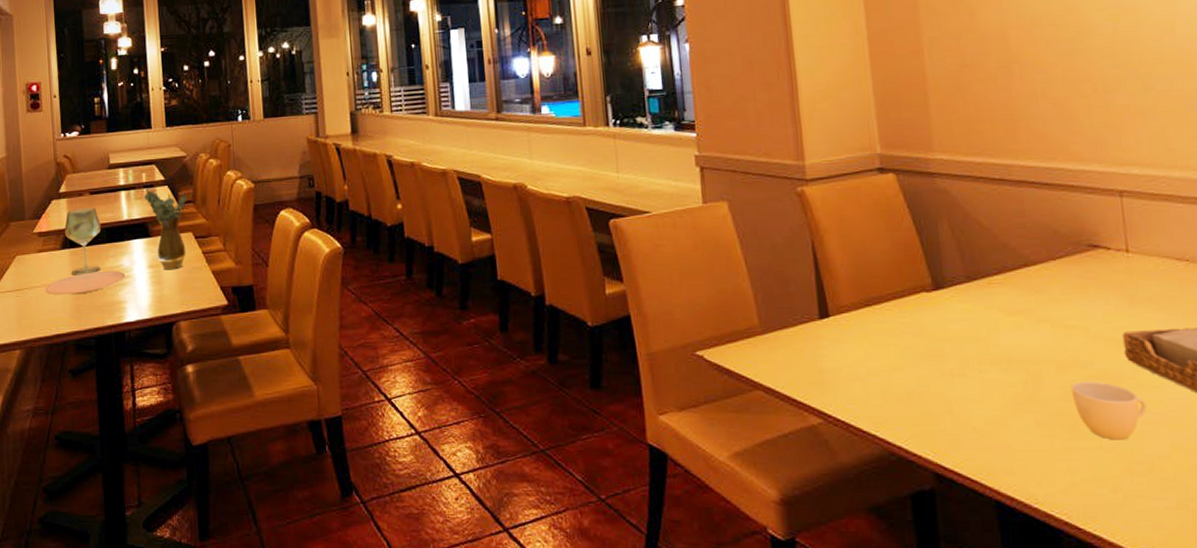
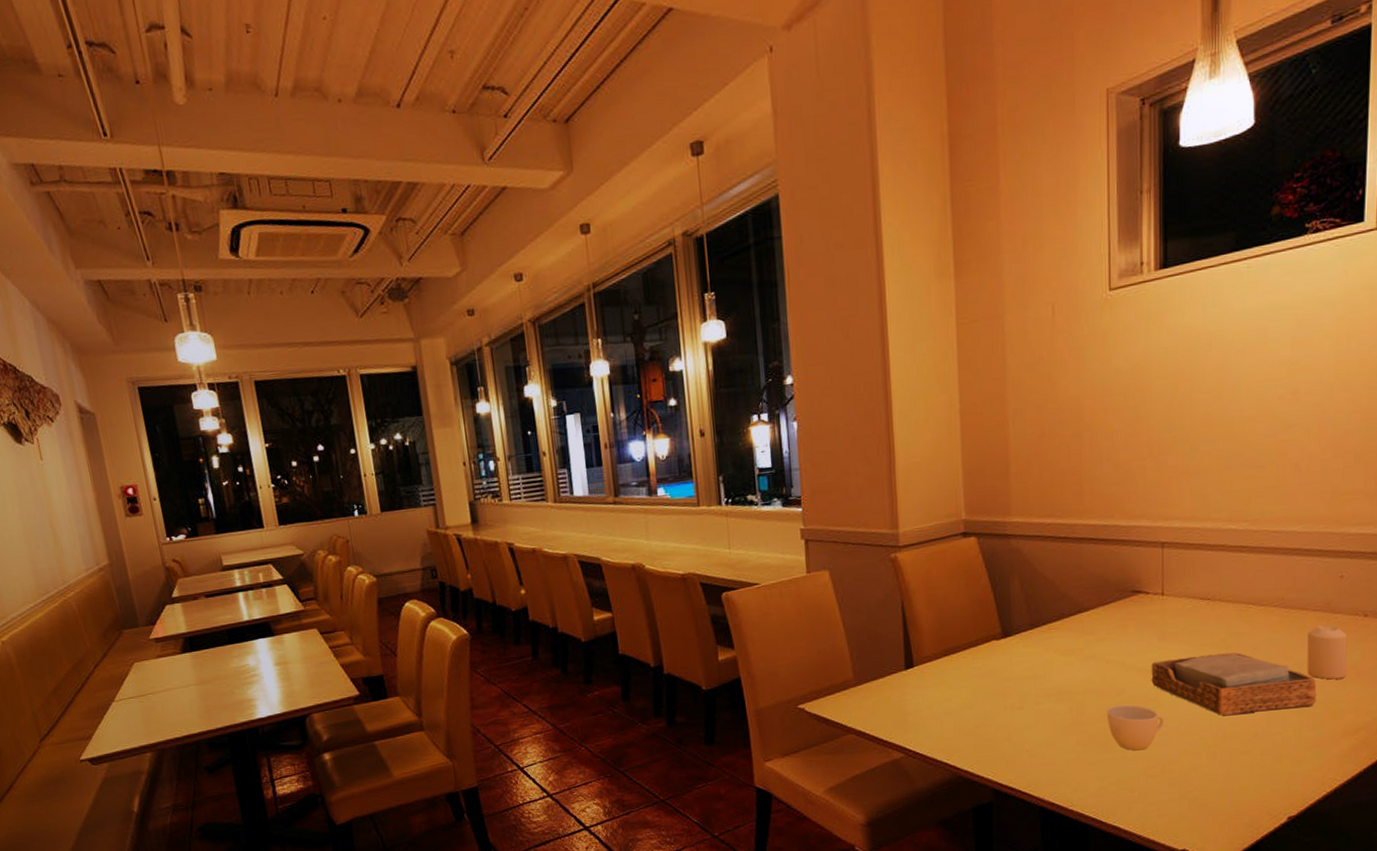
plate: present [45,270,126,295] -> none [169,670,253,698]
wine glass: present [64,207,101,275] -> none [182,610,225,678]
vase: present [144,189,188,270] -> none [263,588,313,667]

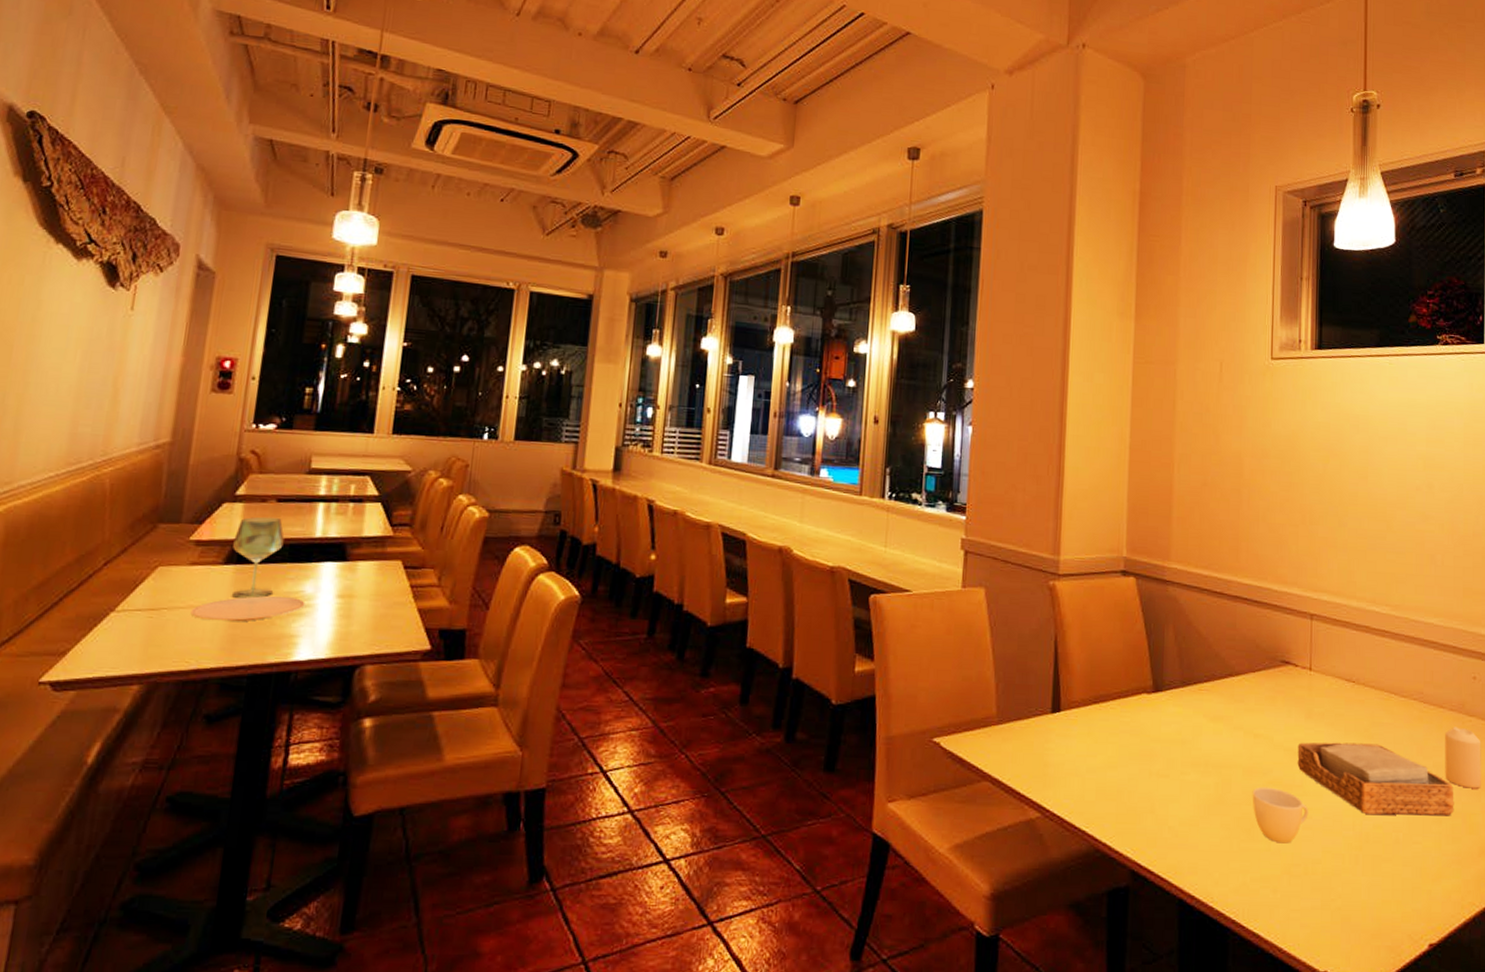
plate: none [169,670,253,698] -> present [190,595,305,622]
wine glass: none [182,610,225,678] -> present [231,516,285,599]

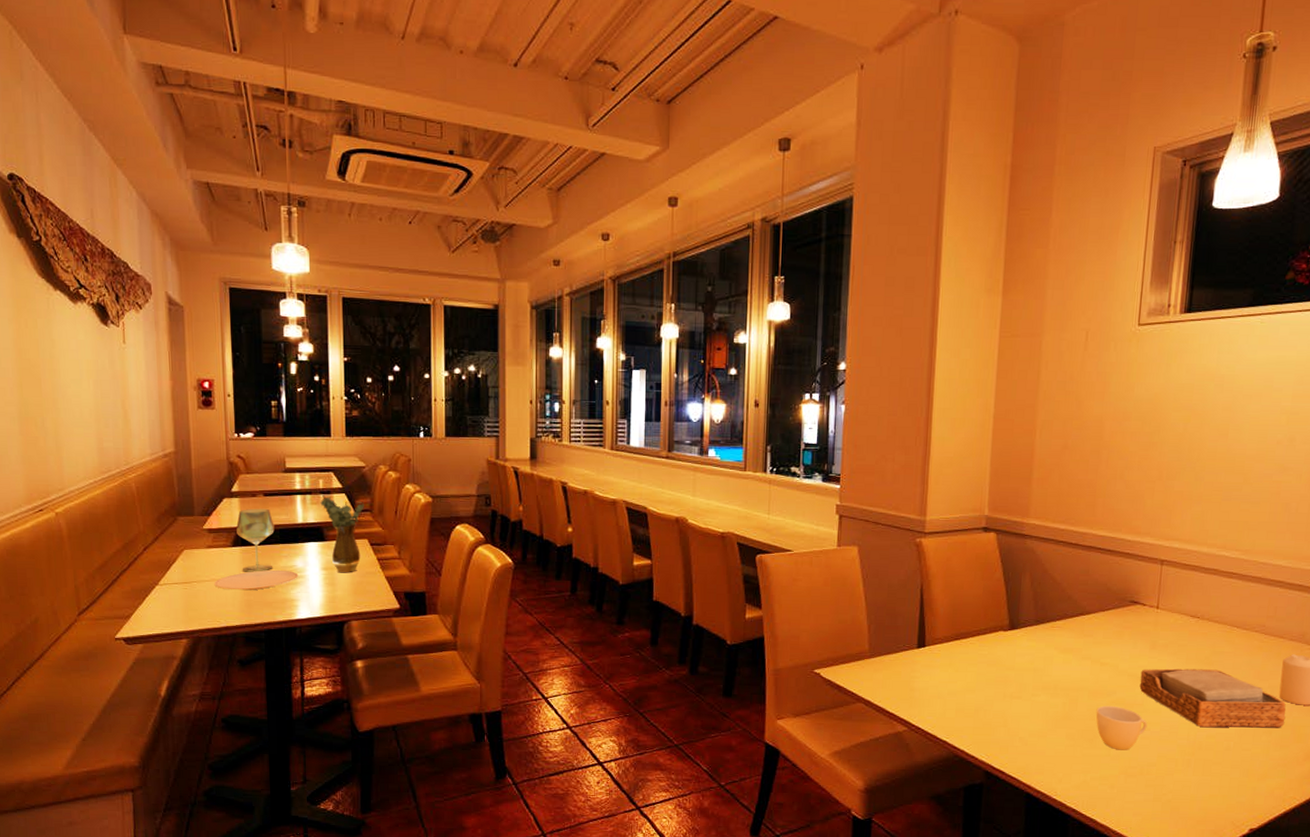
vase: none [347,504,405,603] -> present [320,495,365,573]

